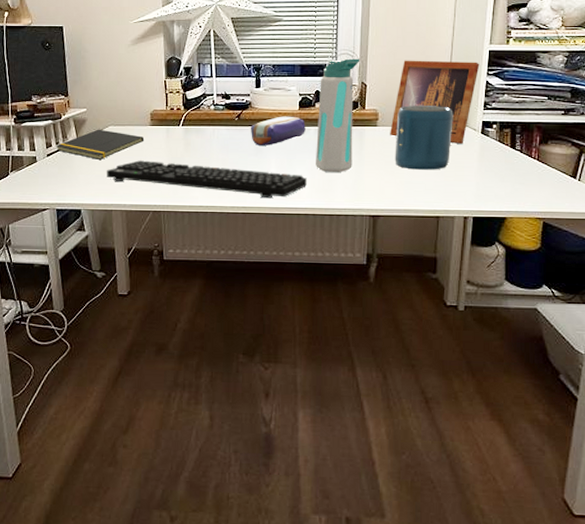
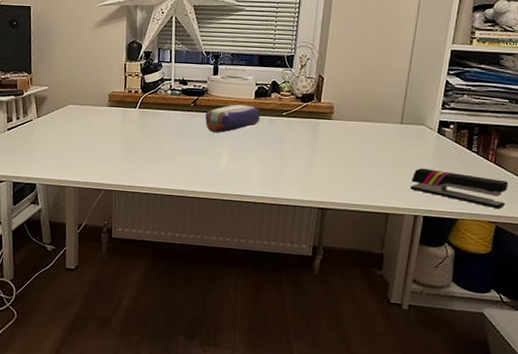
notepad: present [55,129,145,160] -> none [16,107,102,137]
keyboard: present [106,160,307,199] -> none [62,139,258,185]
water bottle: present [316,58,360,173] -> none [267,51,319,164]
picture frame: present [390,60,480,144] -> none [344,55,441,142]
speaker: present [394,105,453,170] -> none [347,101,410,167]
stapler: none [458,169,553,204] -> present [410,168,509,208]

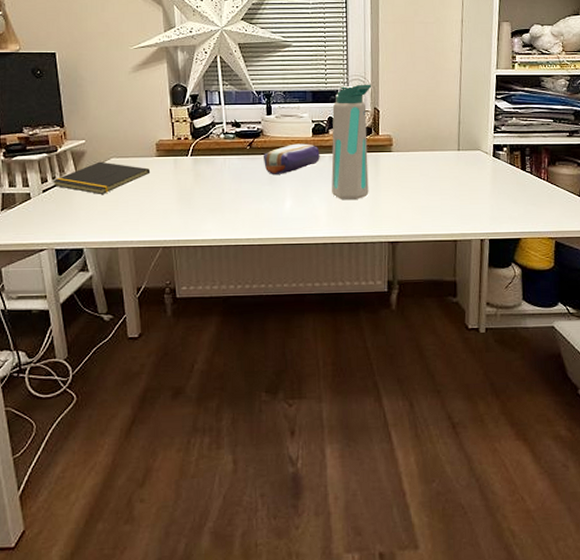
notepad: none [16,107,102,137] -> present [52,161,151,194]
water bottle: none [267,51,319,164] -> present [331,84,372,200]
stapler: present [410,168,509,208] -> none [473,192,562,224]

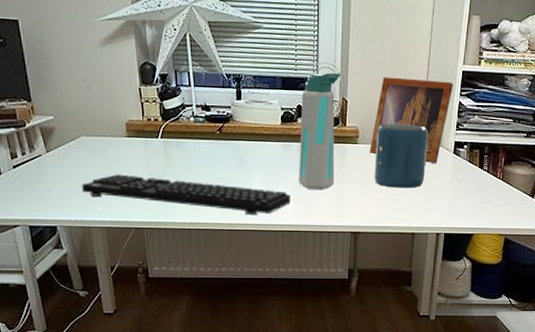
notepad: present [52,161,151,194] -> none [21,139,121,173]
keyboard: none [109,193,324,229] -> present [81,174,291,215]
pencil case: present [263,143,320,174] -> none [232,130,288,161]
picture frame: none [404,85,488,167] -> present [370,77,454,163]
speaker: none [410,130,466,194] -> present [374,123,429,188]

